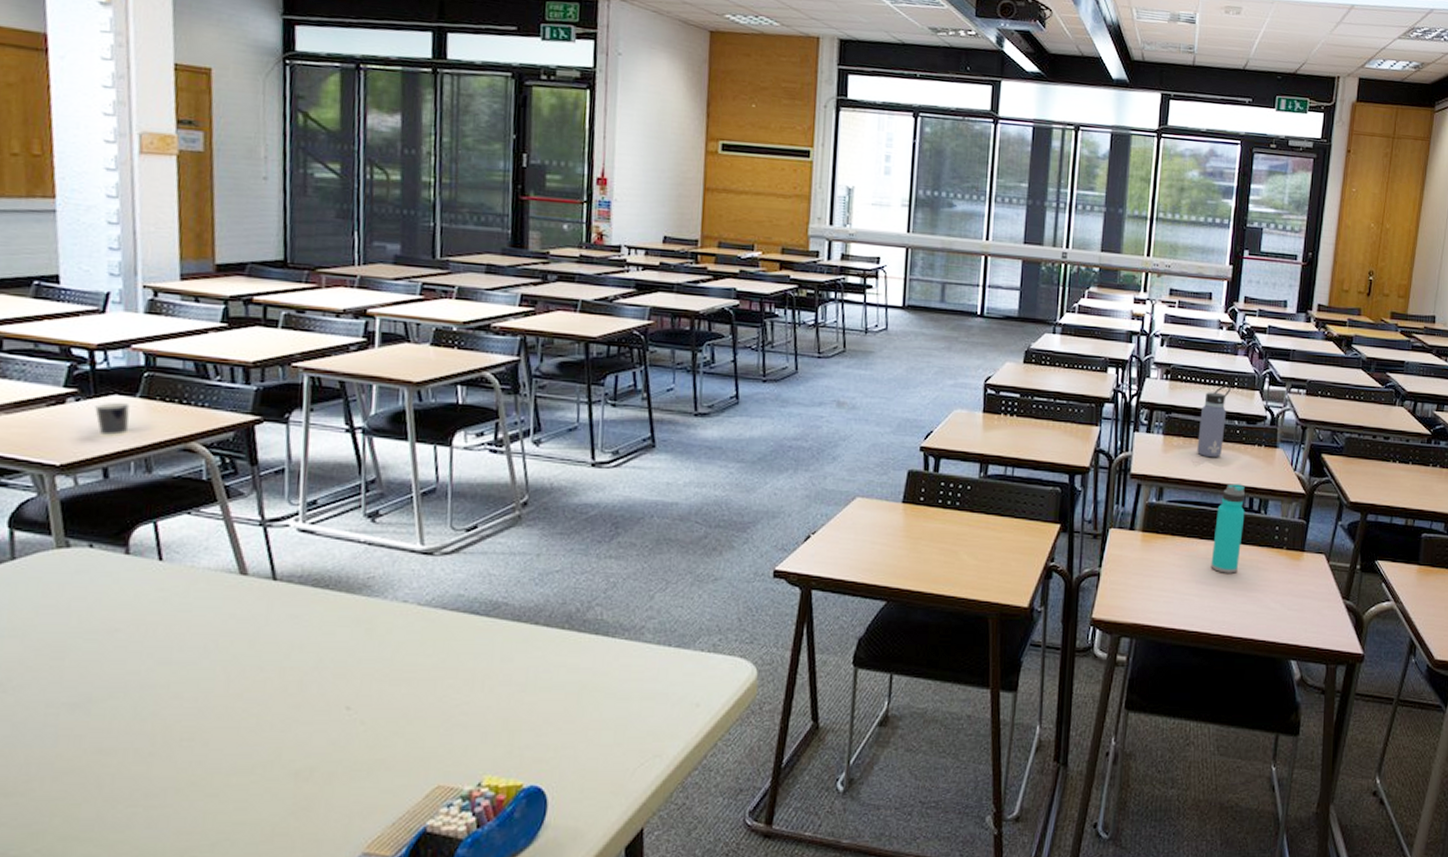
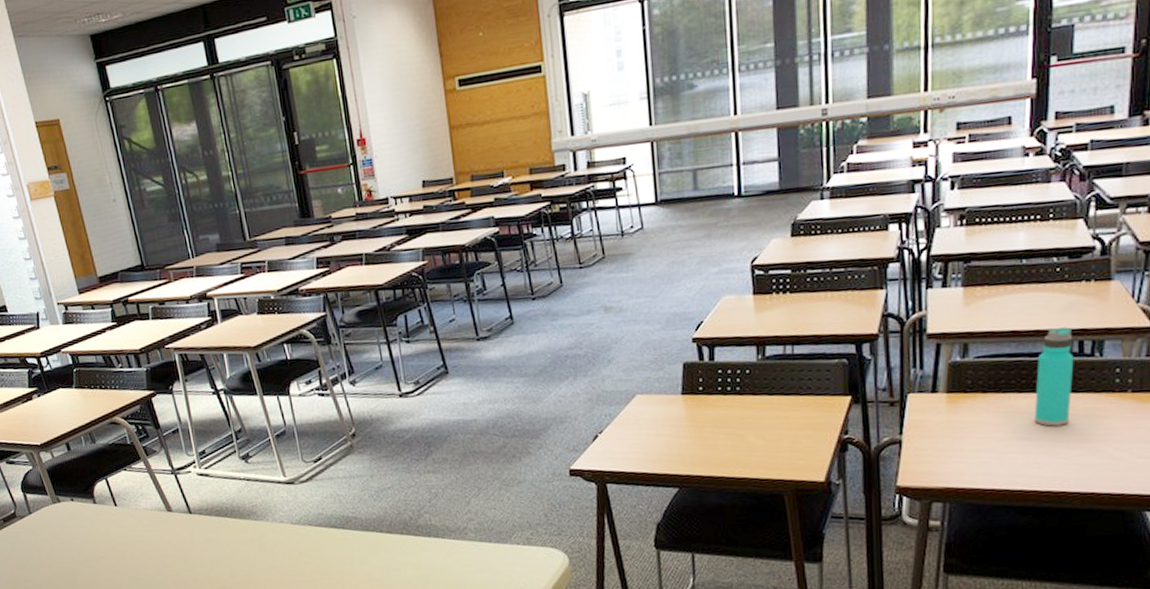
mug: present [95,402,130,437] -> none [50,393,75,420]
water bottle: present [1197,385,1231,458] -> none [1006,218,1045,304]

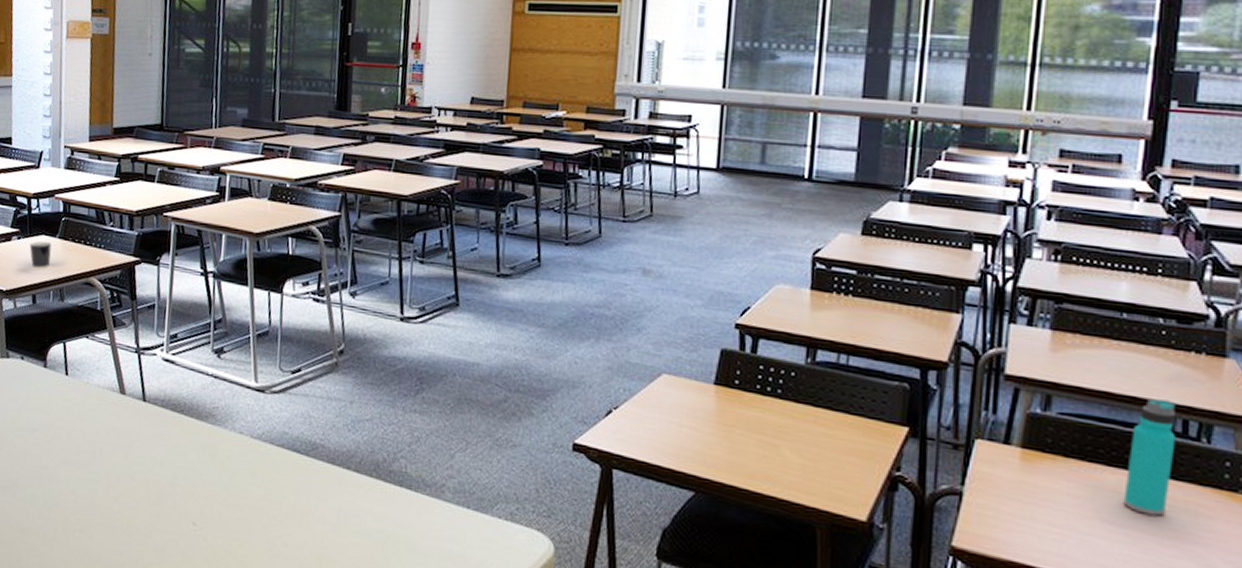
mug: none [50,393,75,420] -> present [29,241,52,270]

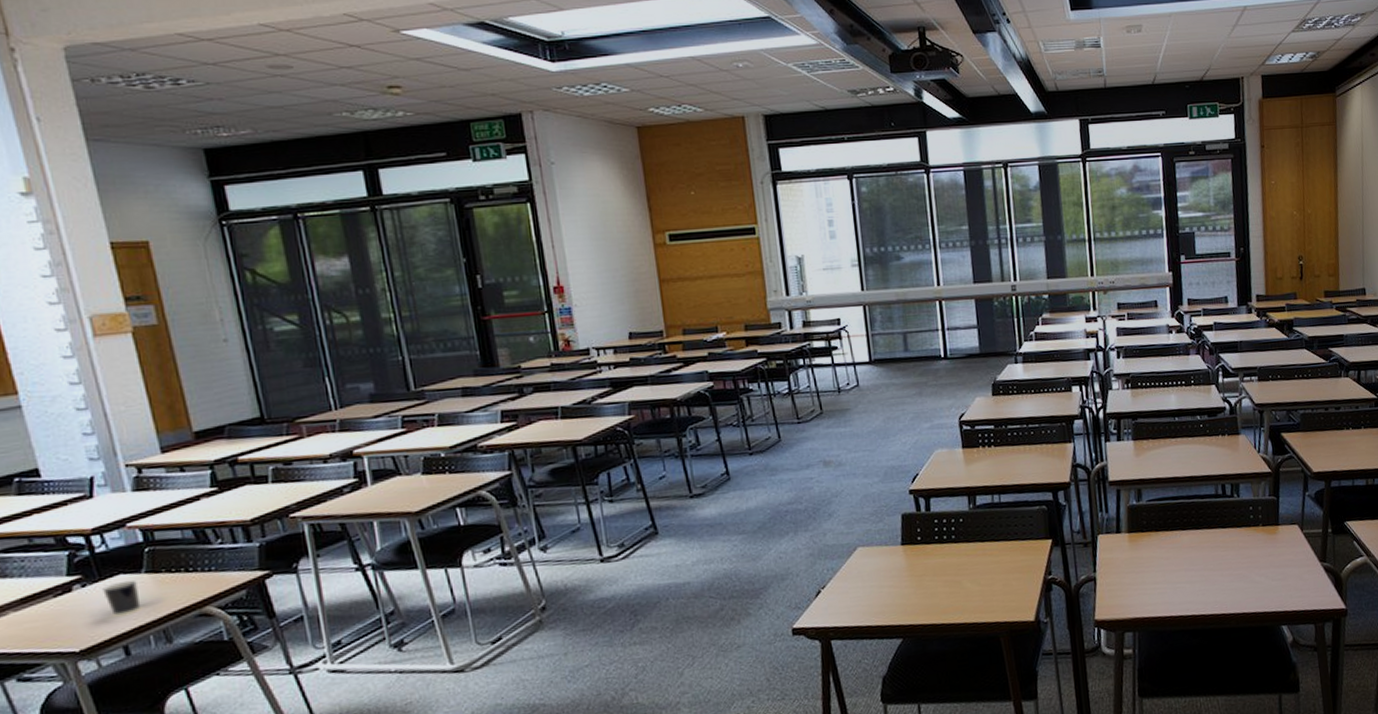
water bottle: present [1123,399,1177,516] -> none [1193,473,1221,558]

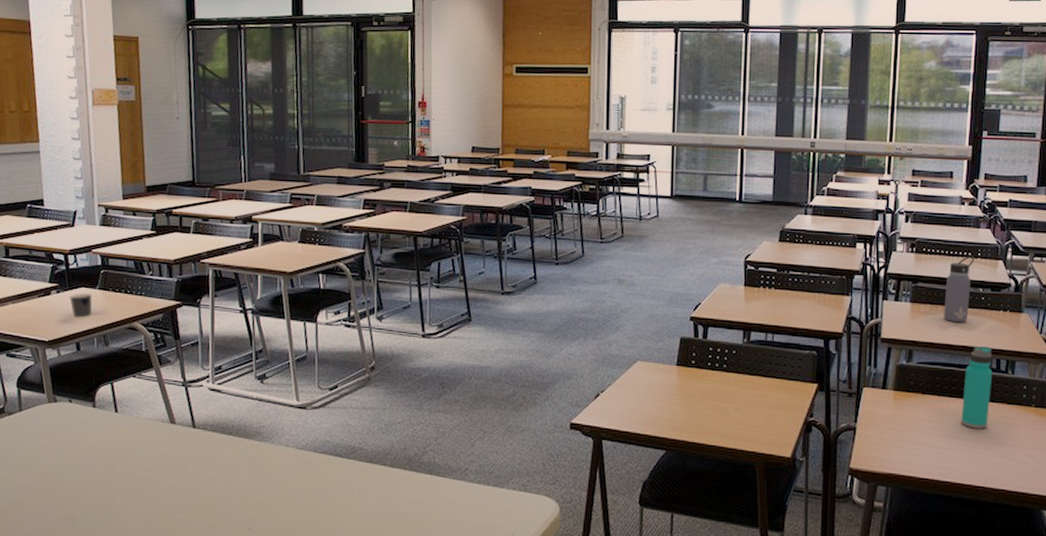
water bottle: none [1164,384,1190,455] -> present [944,255,974,323]
water bottle: none [1193,473,1221,558] -> present [961,346,993,429]

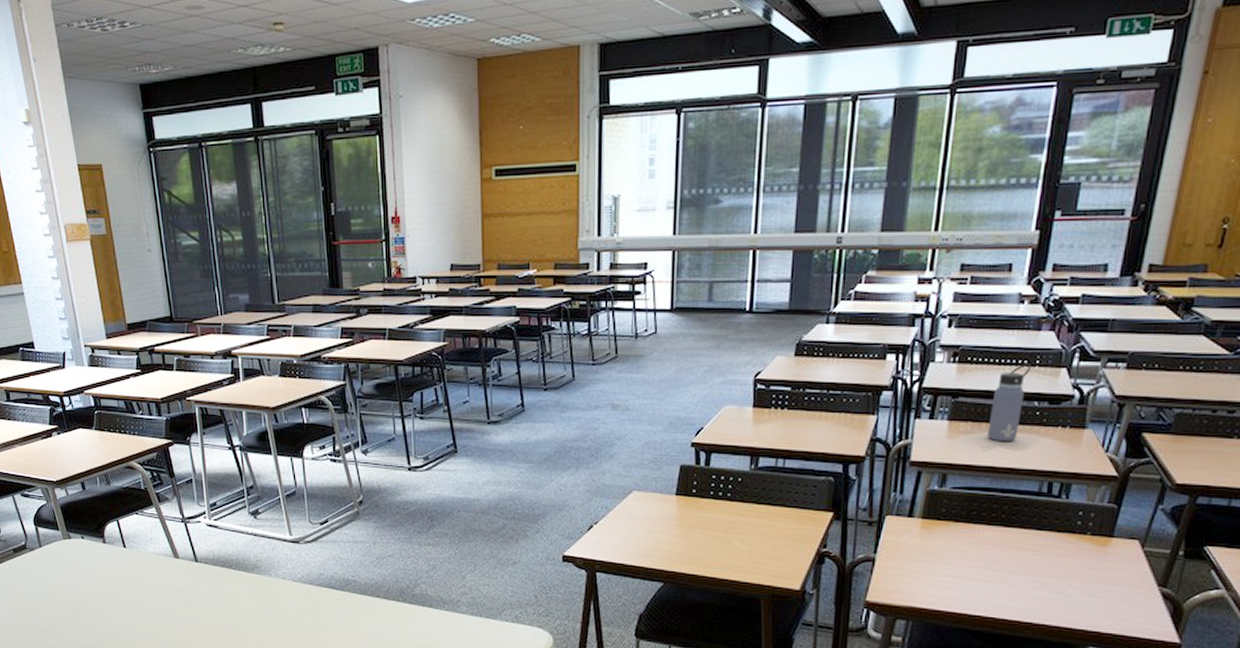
mug: present [69,293,93,319] -> none [70,434,92,459]
water bottle: present [961,346,993,429] -> none [999,468,1044,560]

